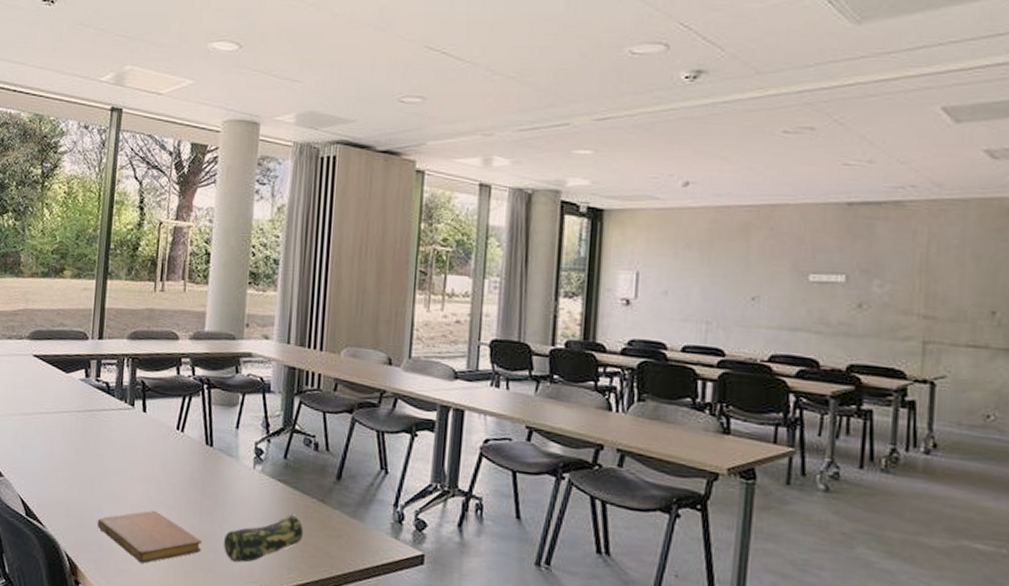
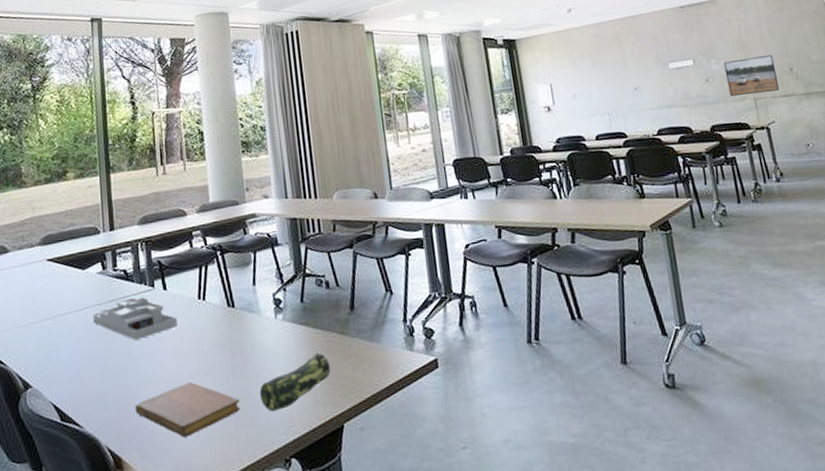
desk organizer: none [69,411,152,456] -> present [92,297,178,340]
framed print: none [887,286,970,337] -> present [723,55,780,97]

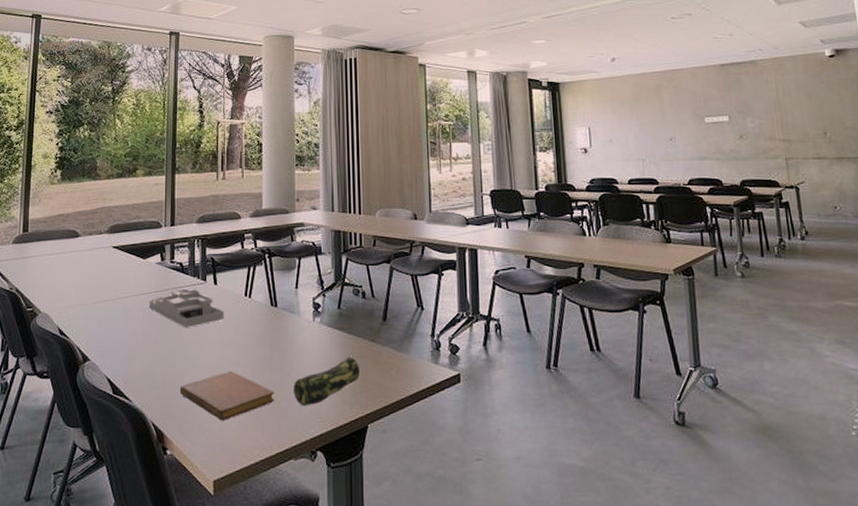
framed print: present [723,55,780,97] -> none [758,118,812,155]

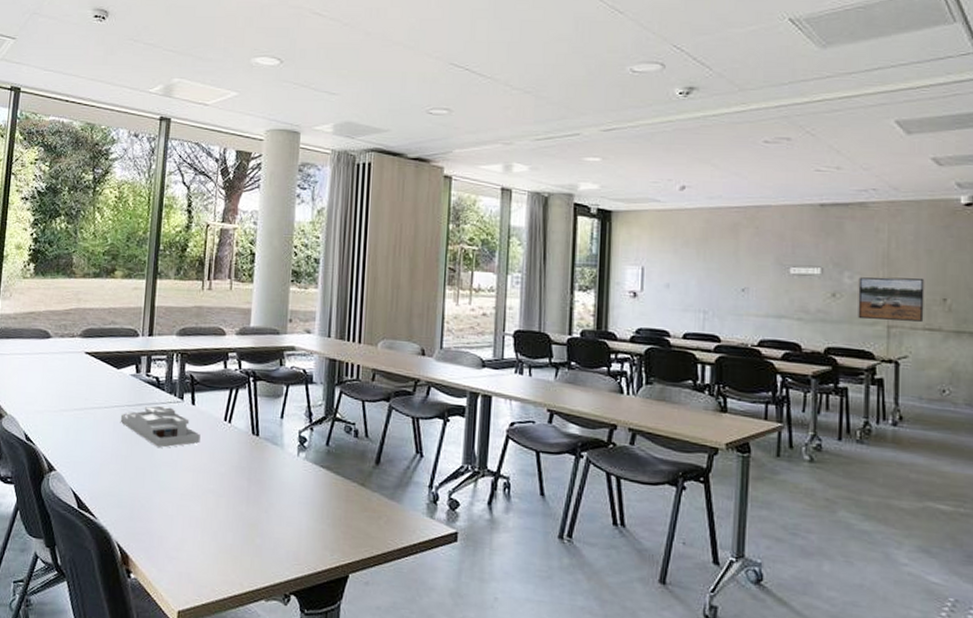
notebook: present [179,370,274,421] -> none [147,498,249,551]
pencil case: present [293,356,360,406] -> none [269,498,345,547]
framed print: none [758,118,812,155] -> present [858,277,925,322]

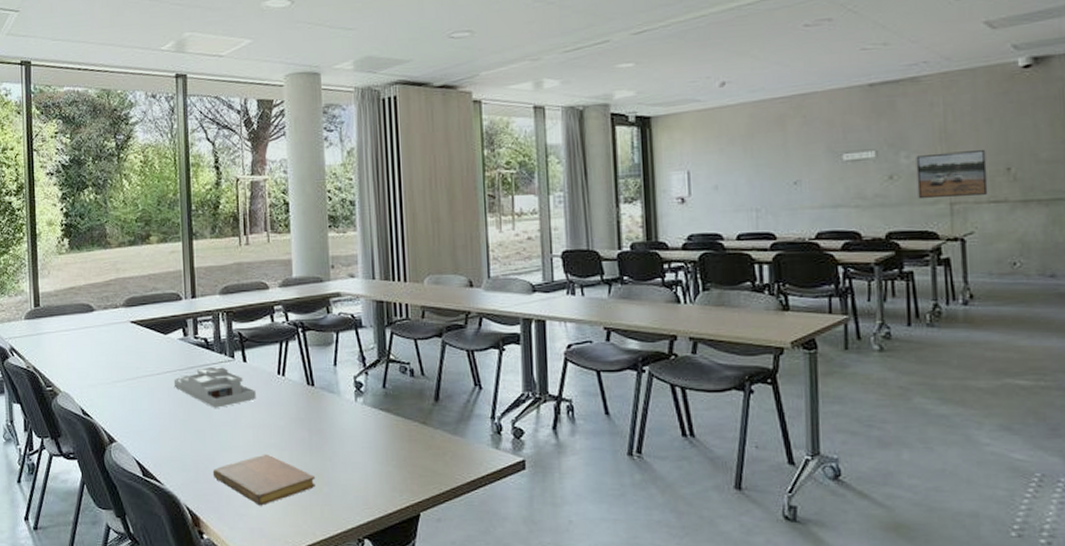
notebook: none [147,498,249,551] -> present [212,454,315,506]

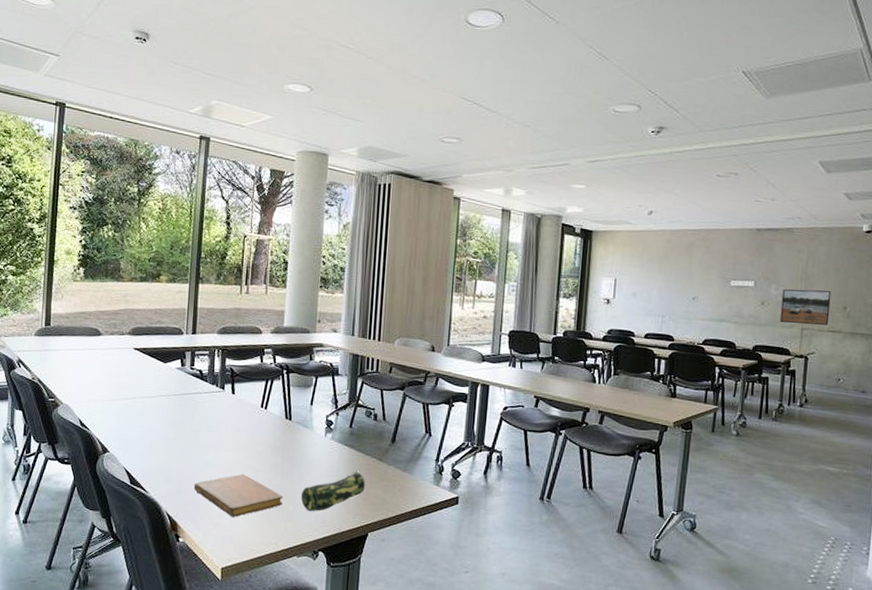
desk organizer: present [173,366,256,408] -> none [167,394,240,431]
pencil case: none [335,439,410,492] -> present [300,471,365,512]

